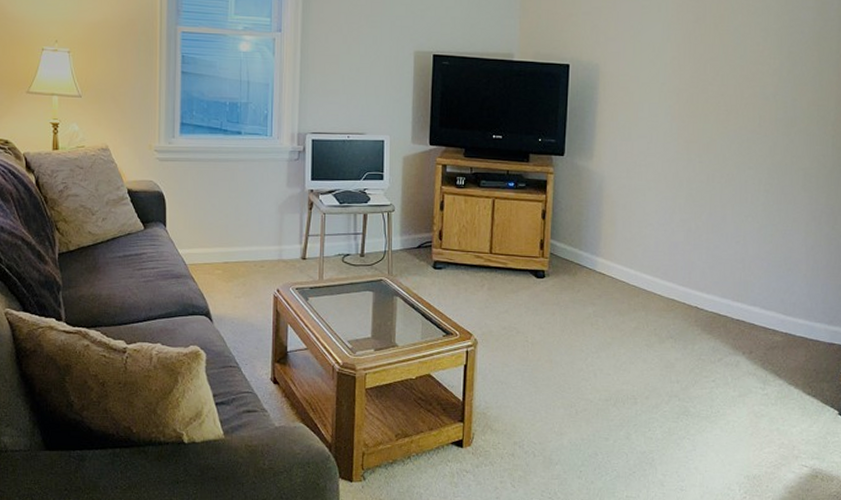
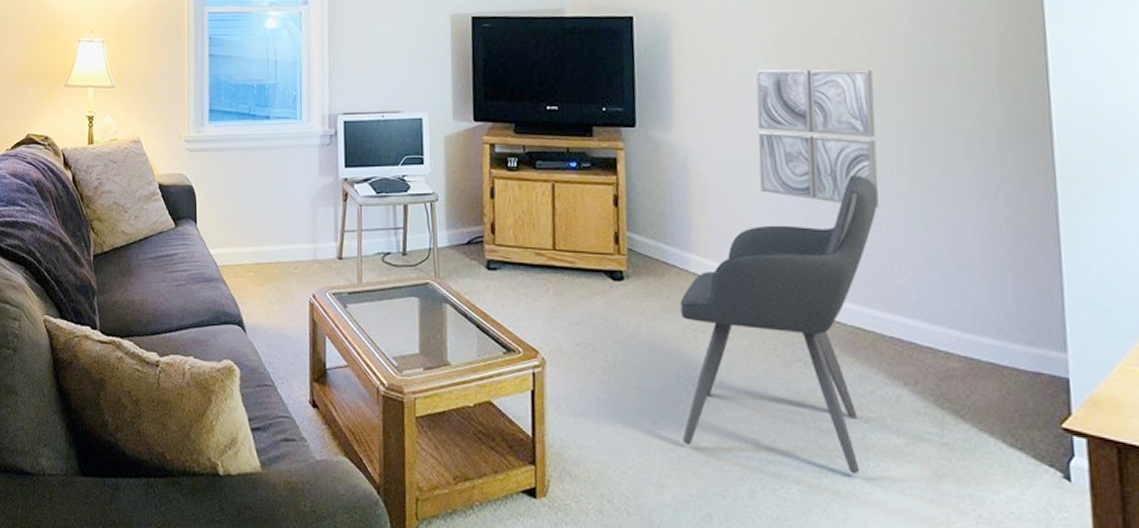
armchair: none [580,200,740,418] -> present [680,175,879,475]
wall art: none [656,114,746,225] -> present [756,69,879,208]

